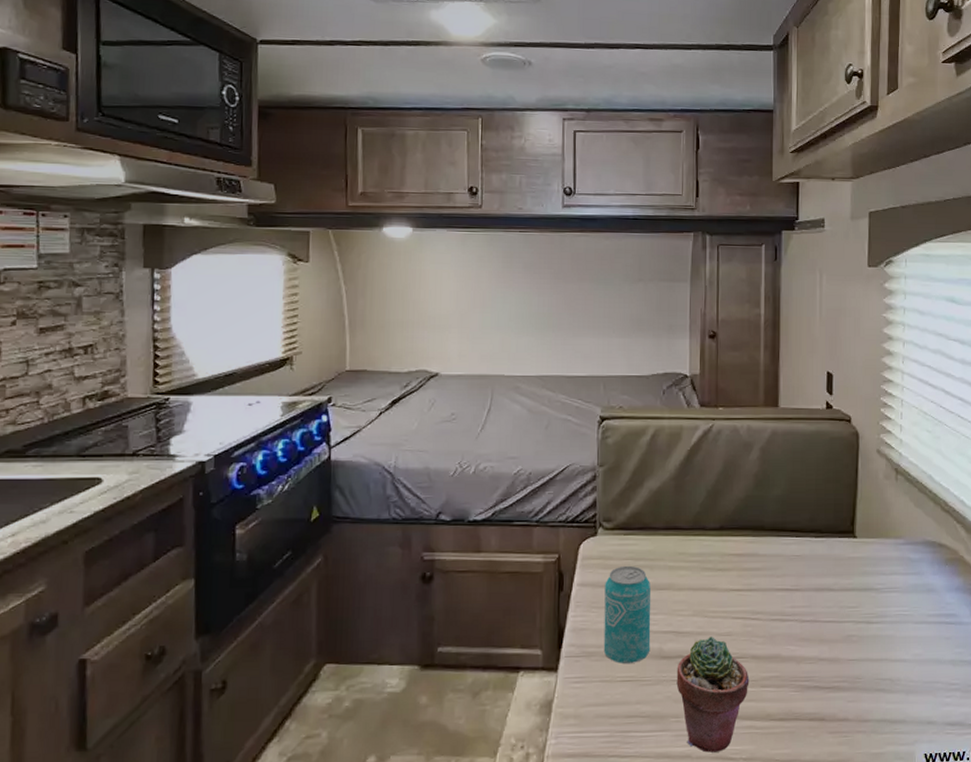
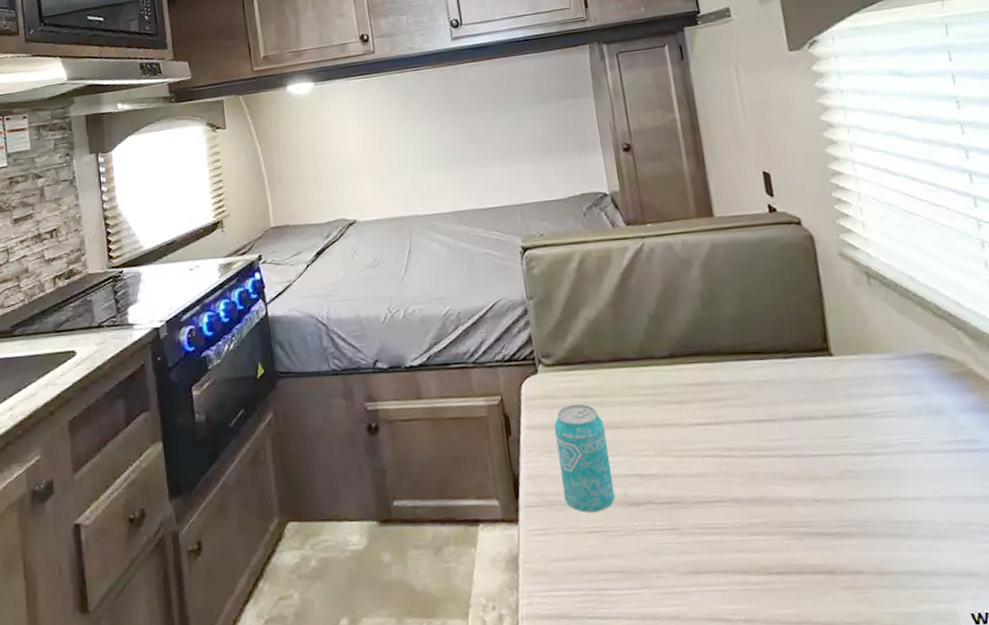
potted succulent: present [676,637,750,753] -> none [648,478,735,613]

